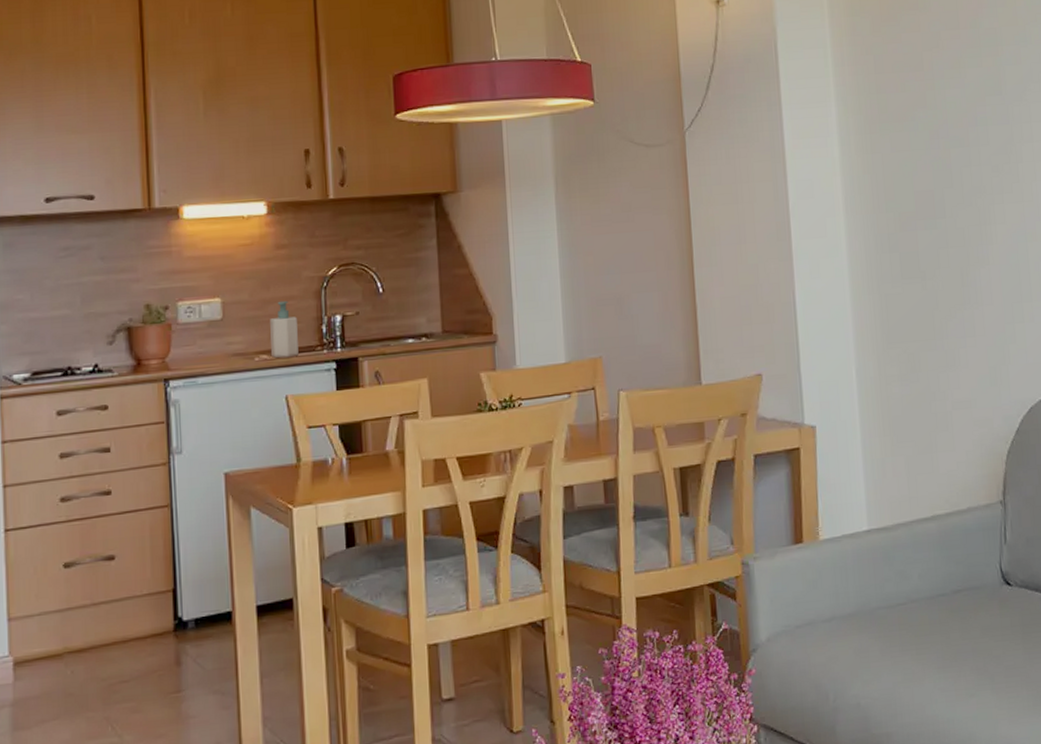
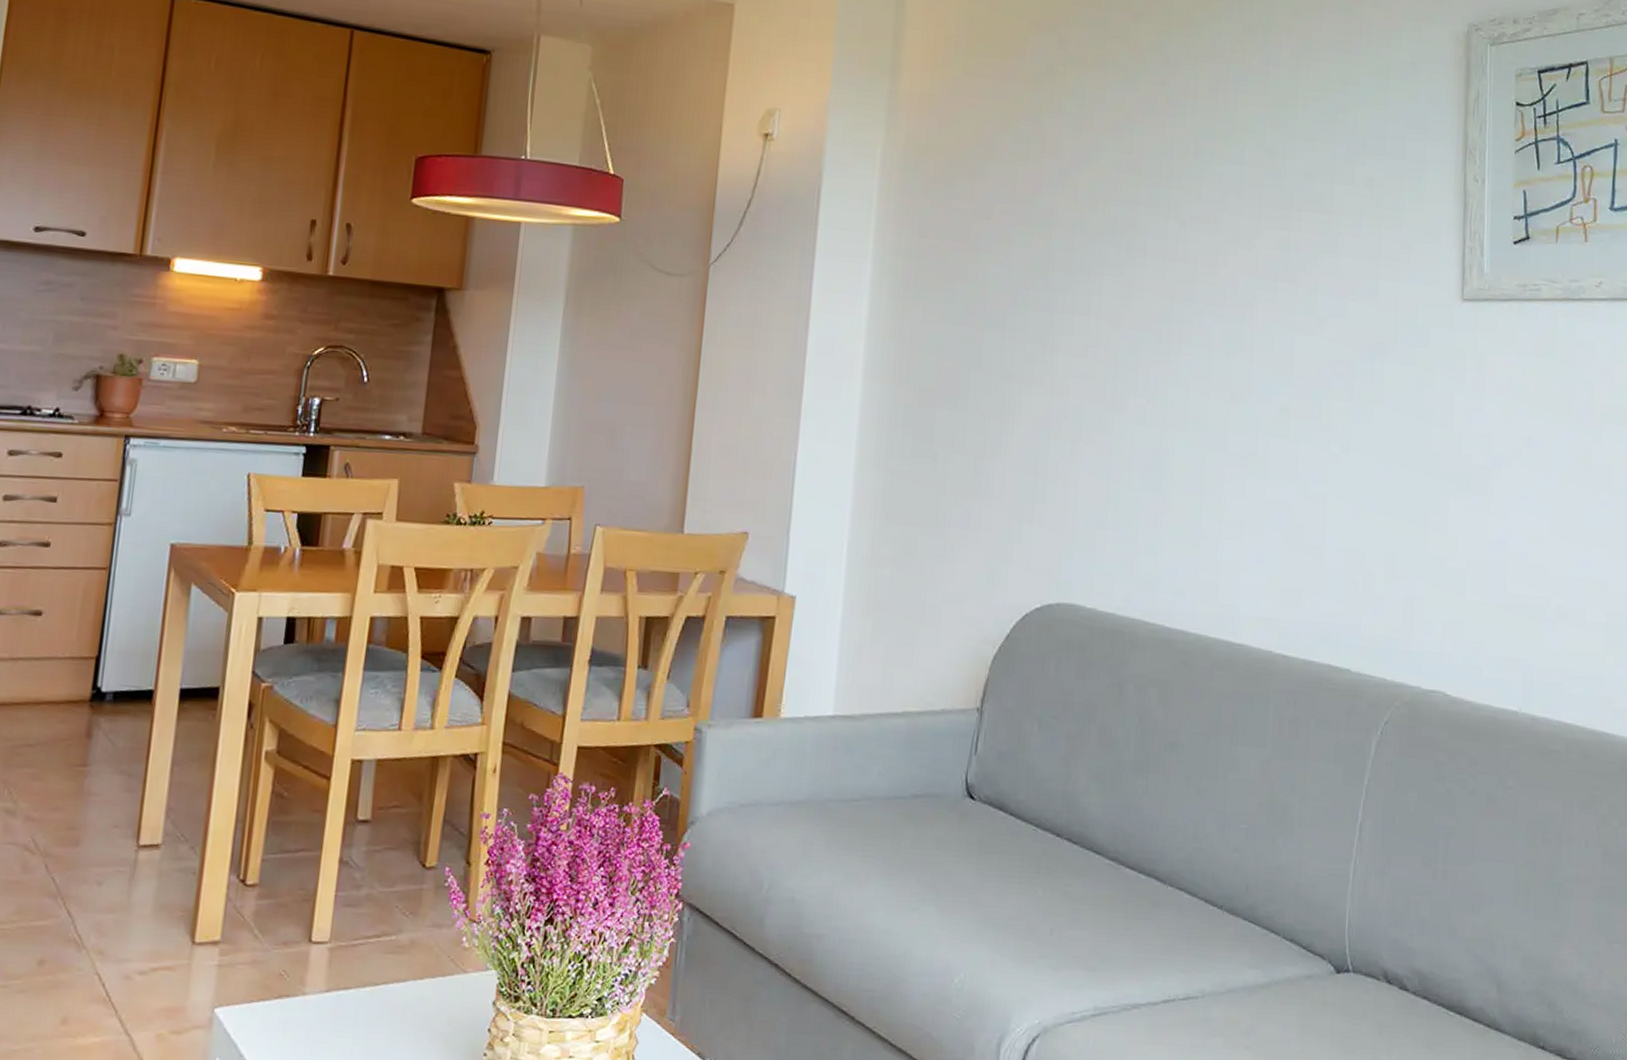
soap bottle: present [270,300,299,359] -> none [239,373,275,435]

